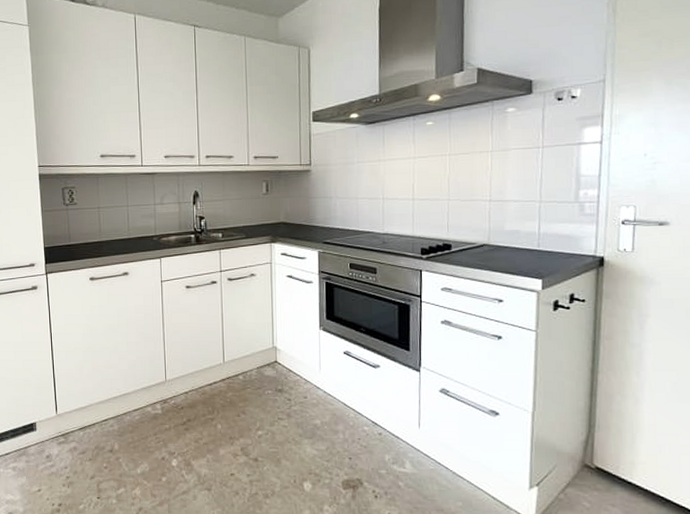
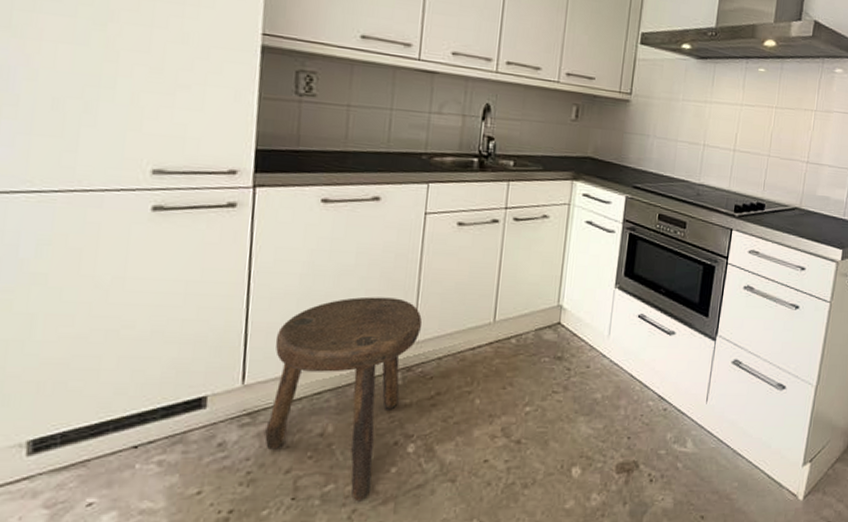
stool: none [73,347,170,502] -> present [265,296,423,502]

